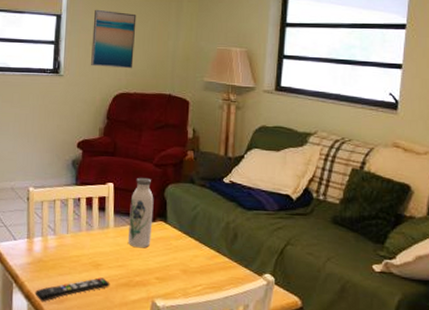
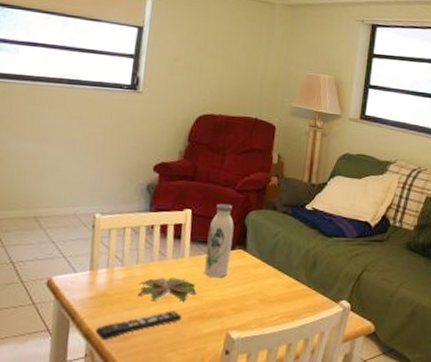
plant: none [70,246,123,269] -> present [139,277,197,301]
wall art: present [91,9,137,69] -> none [174,24,226,90]

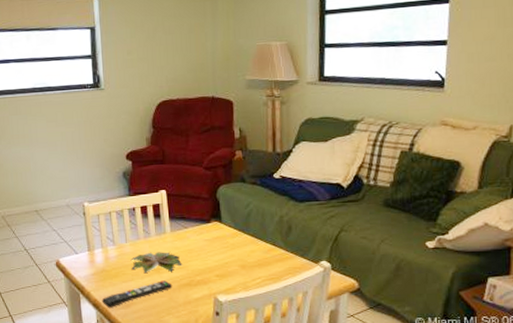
water bottle: present [204,203,234,278] -> none [184,181,208,249]

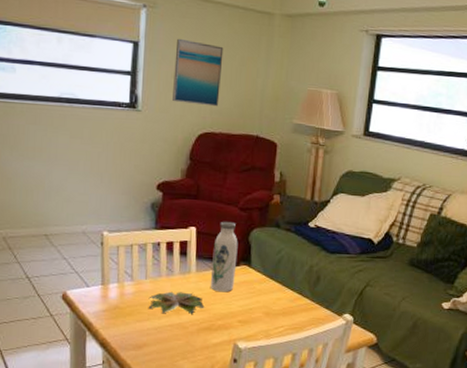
remote control: present [101,280,173,309] -> none [110,322,192,349]
wall art: none [128,17,173,77] -> present [172,38,224,107]
water bottle: none [184,181,208,249] -> present [210,221,238,292]

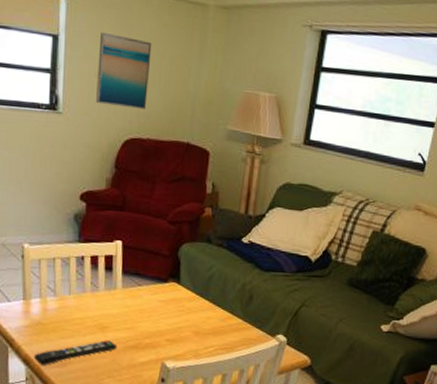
remote control: none [110,322,192,349] -> present [33,340,118,366]
plant: present [148,291,205,314] -> none [72,308,131,332]
water bottle: present [210,221,238,292] -> none [137,235,167,310]

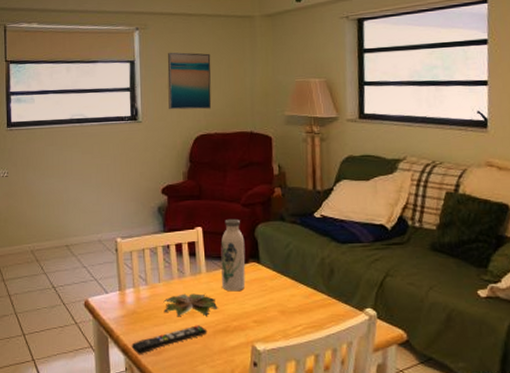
plant: none [72,308,131,332] -> present [163,293,218,316]
water bottle: none [137,235,167,310] -> present [221,218,246,292]

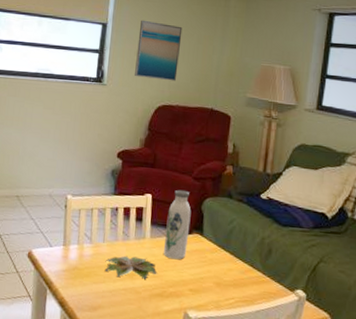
remote control: present [131,325,208,355] -> none [68,287,144,310]

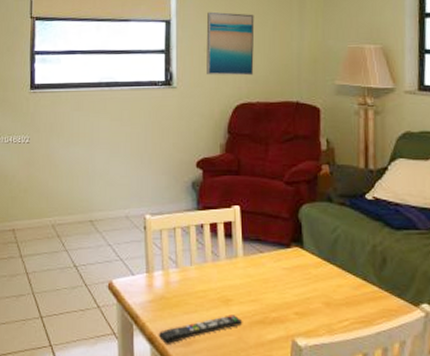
remote control: none [68,287,144,310] -> present [158,314,243,346]
plant: present [105,255,157,279] -> none [195,279,256,305]
water bottle: present [163,189,191,260] -> none [259,197,288,279]

